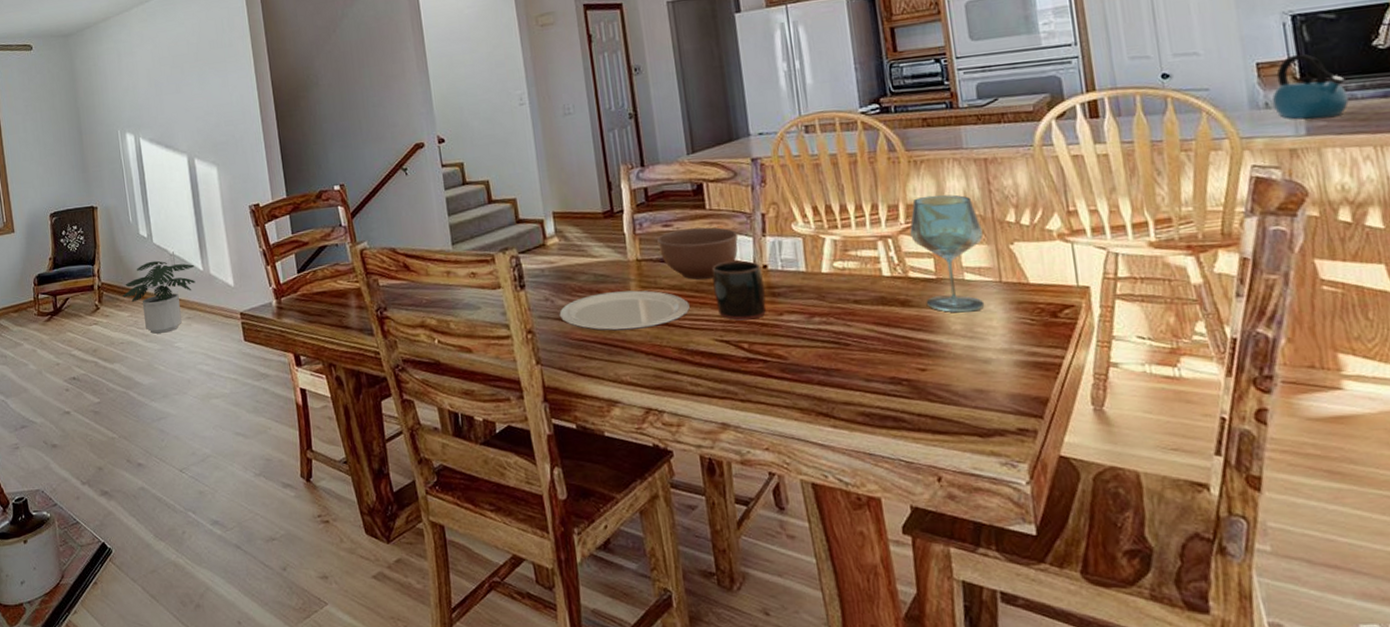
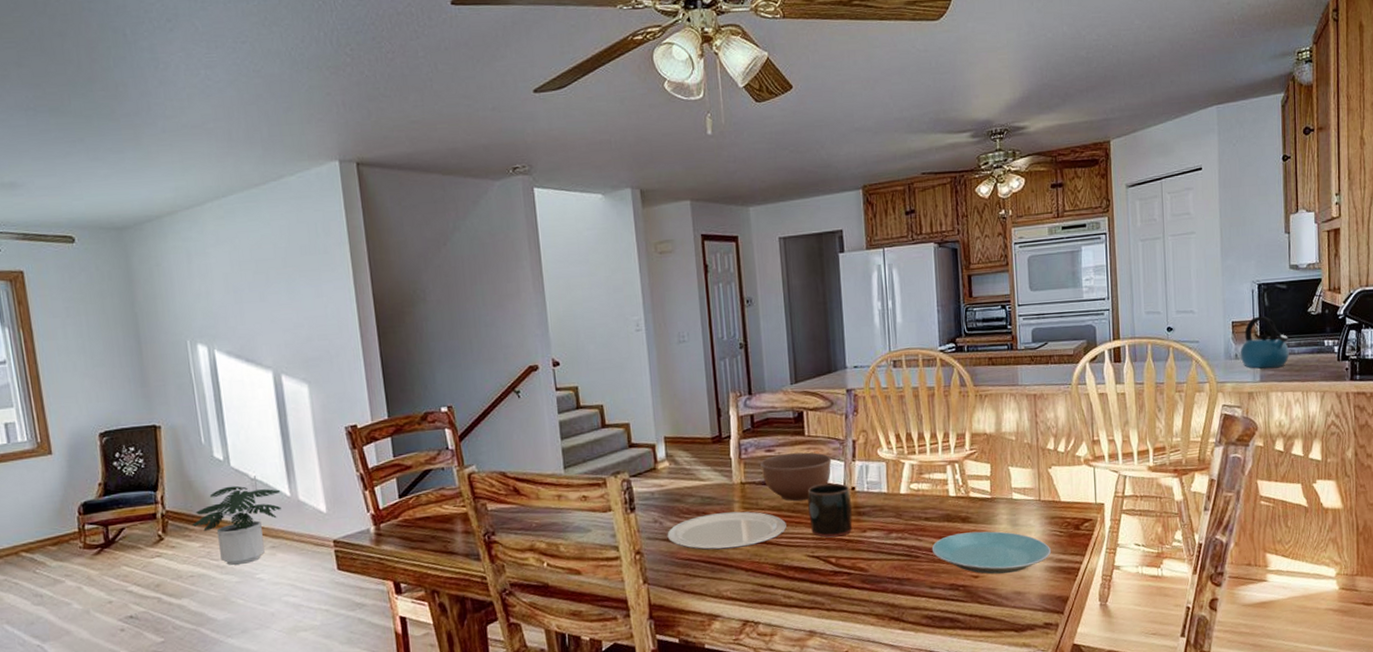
plate: none [864,317,1021,368] -> present [931,531,1052,575]
wine glass: present [909,194,985,313] -> none [973,425,1029,527]

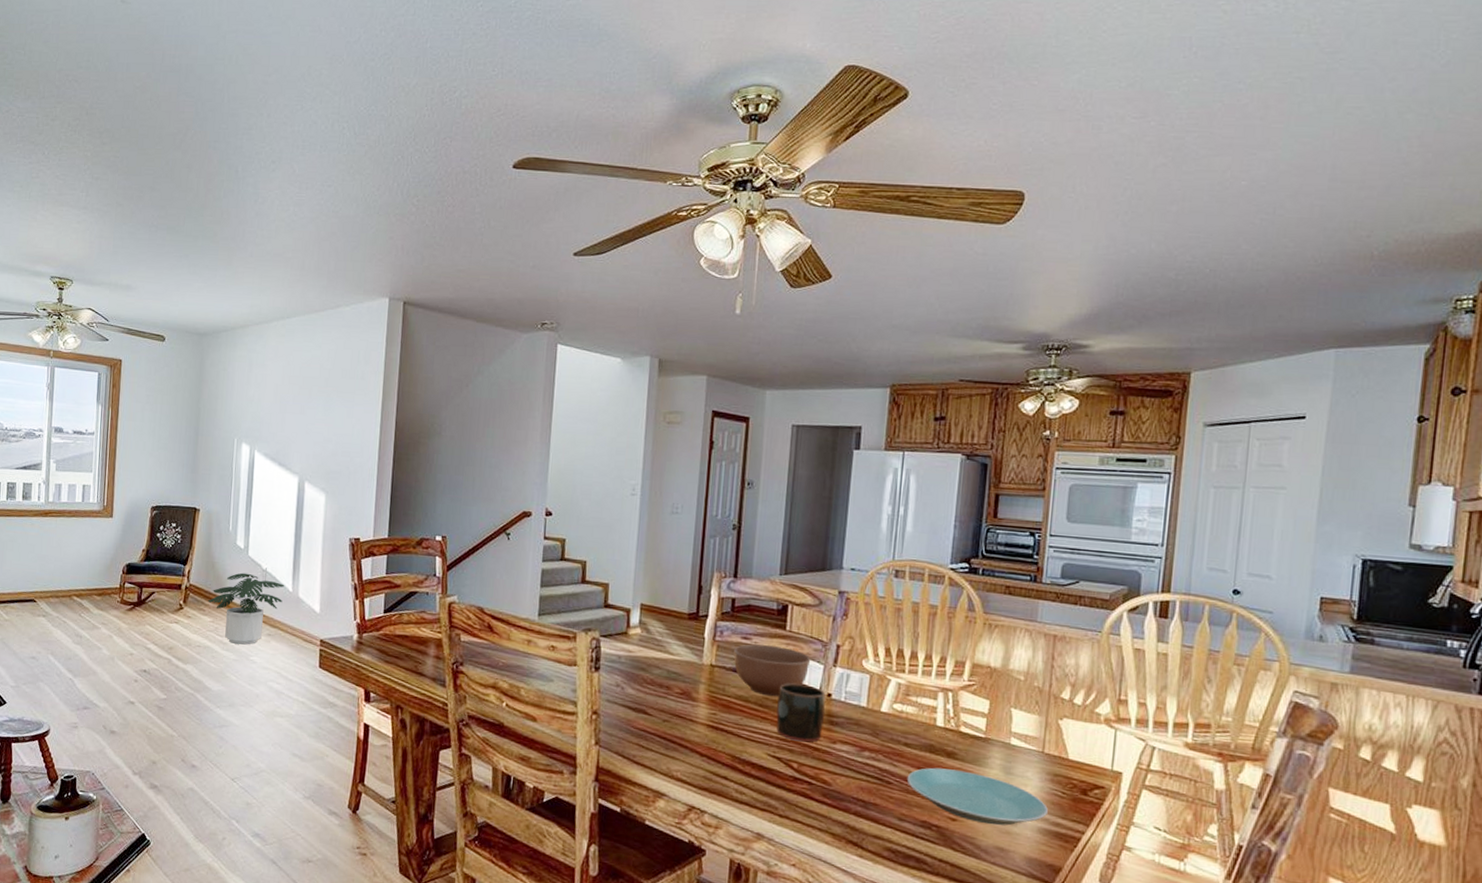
plate: present [667,511,787,550] -> none [626,689,751,732]
kettle: present [1240,316,1289,369] -> none [1326,596,1396,662]

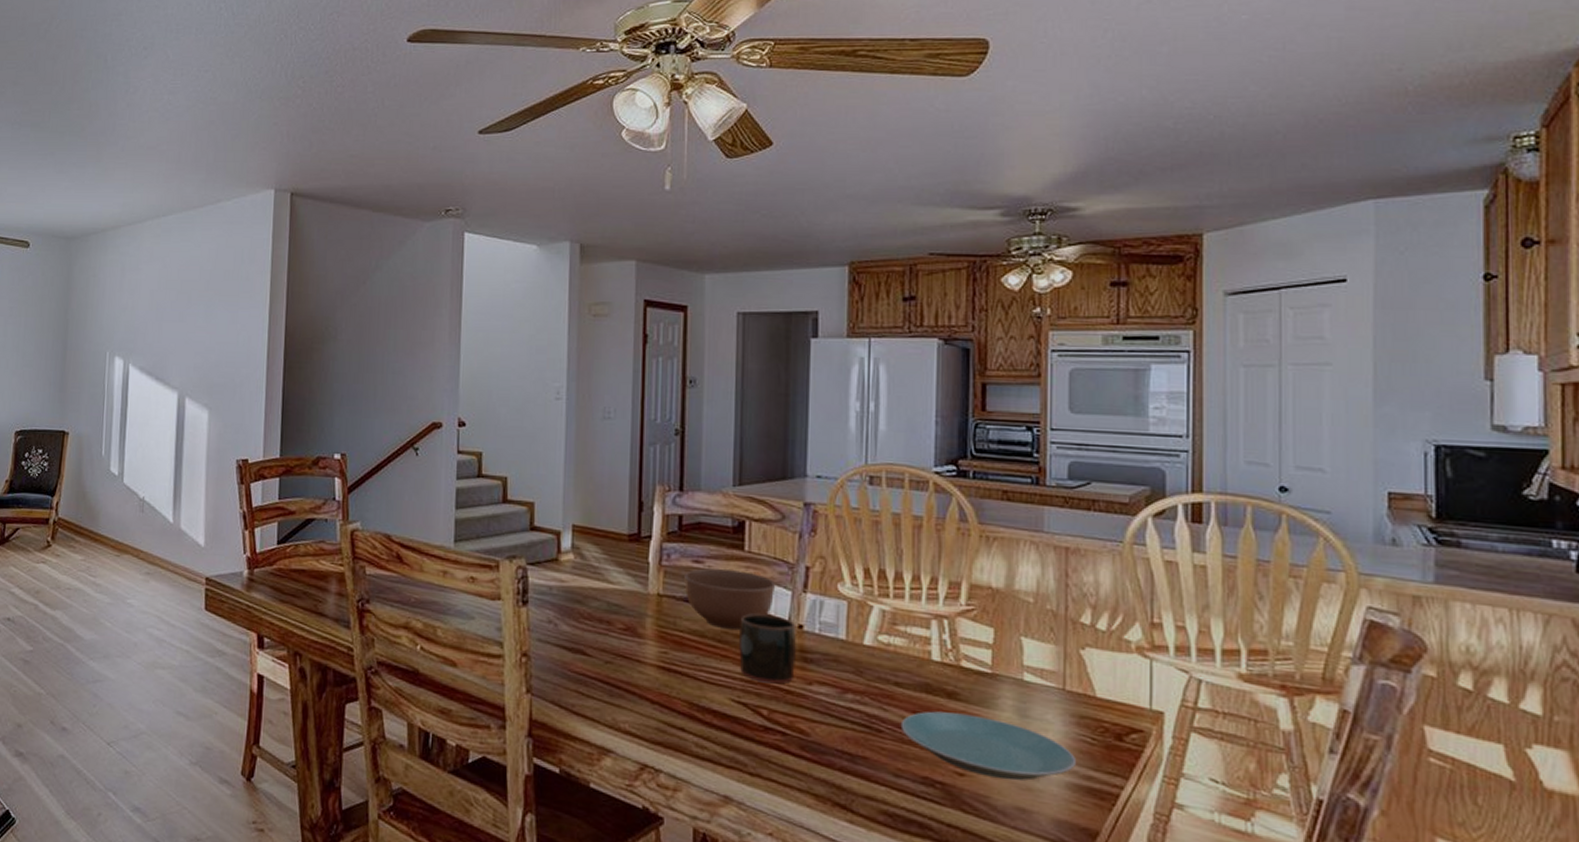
potted plant: present [207,572,285,645] -> none [78,503,165,586]

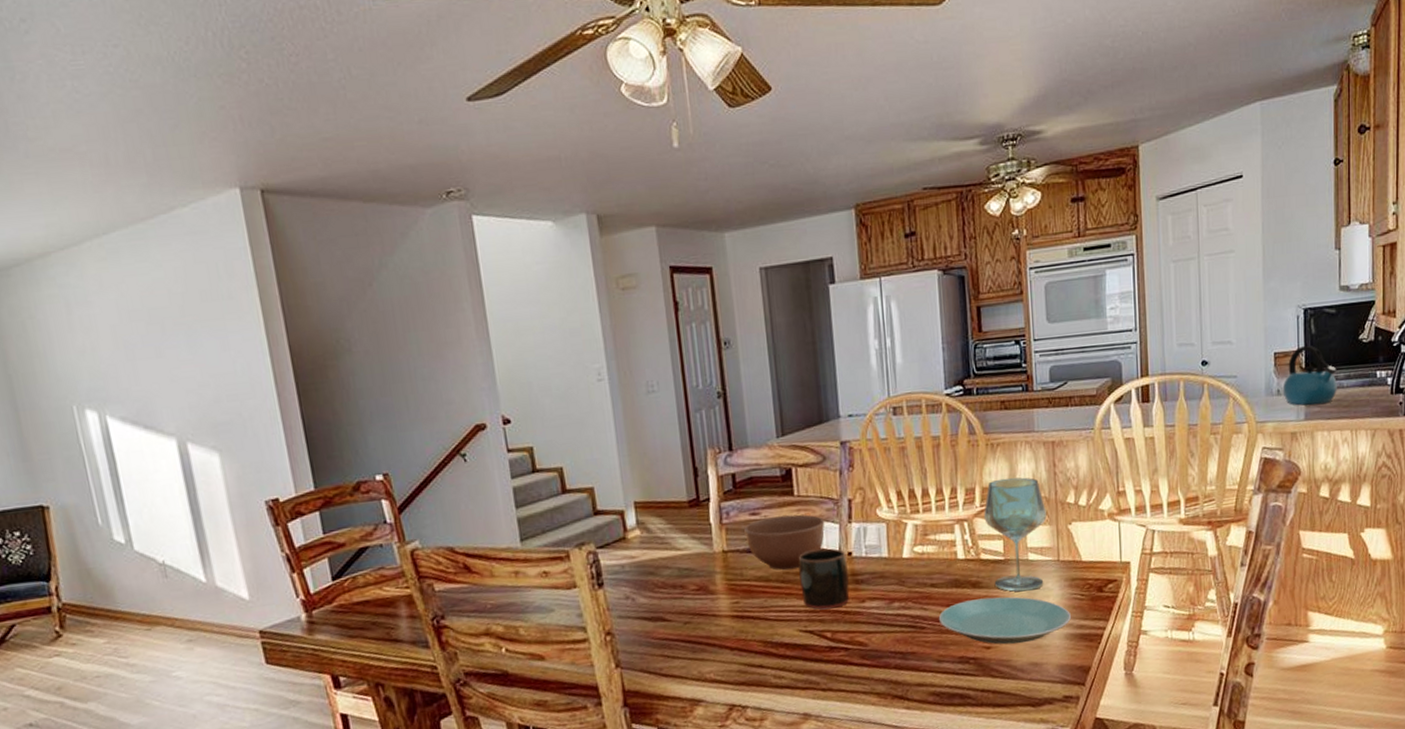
wine glass: none [970,578,1052,718] -> present [984,477,1047,592]
kettle: none [1400,489,1487,569] -> present [1282,345,1337,406]

